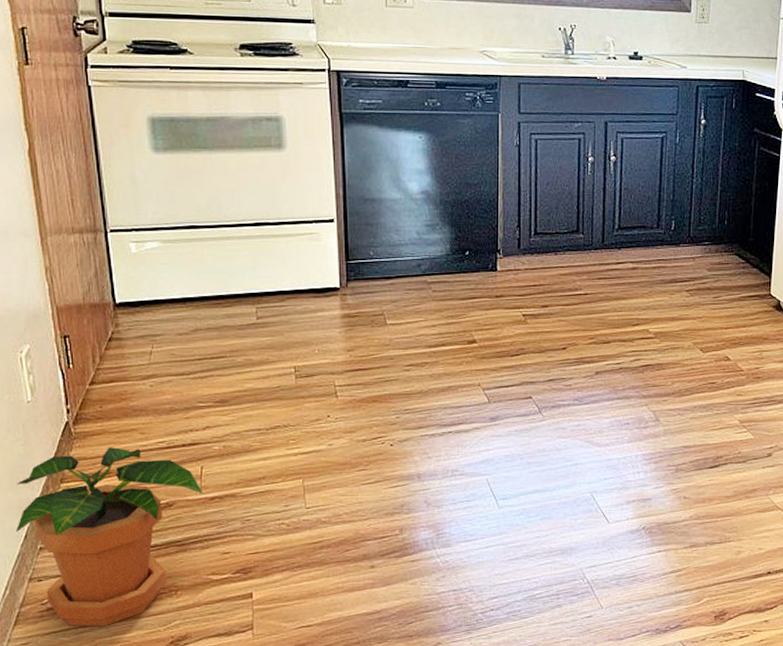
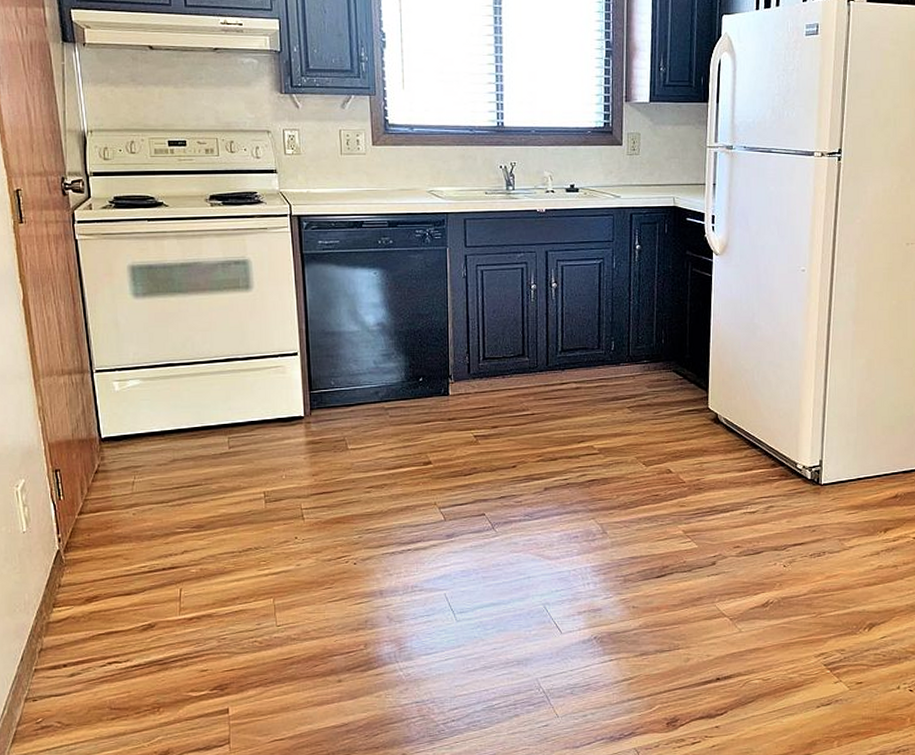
potted plant: present [15,447,204,627] -> none [12,573,183,744]

